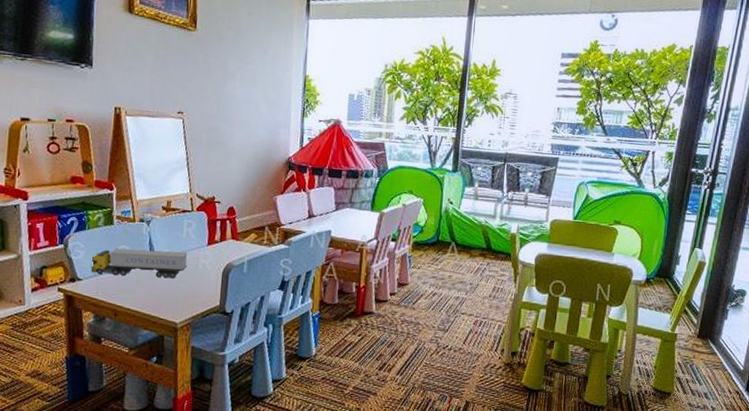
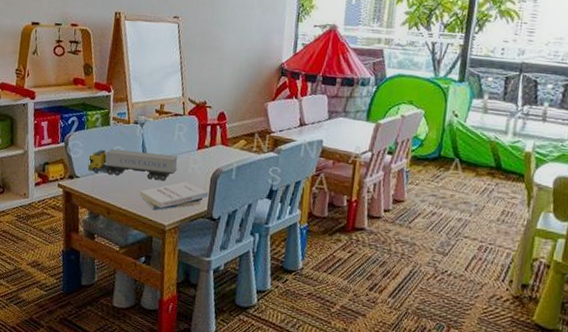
books: none [148,277,220,309] -> present [140,181,208,211]

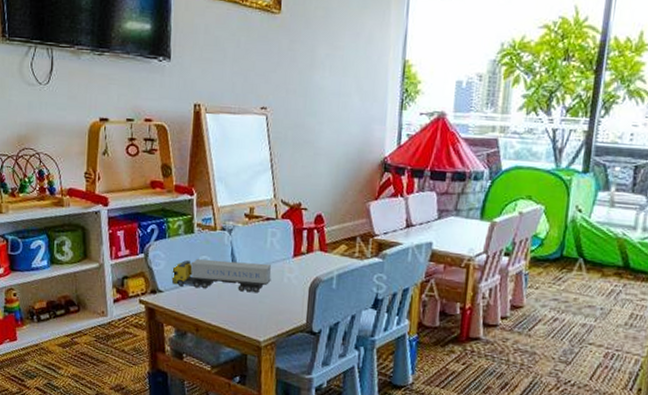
books: present [140,181,208,211] -> none [231,292,307,326]

